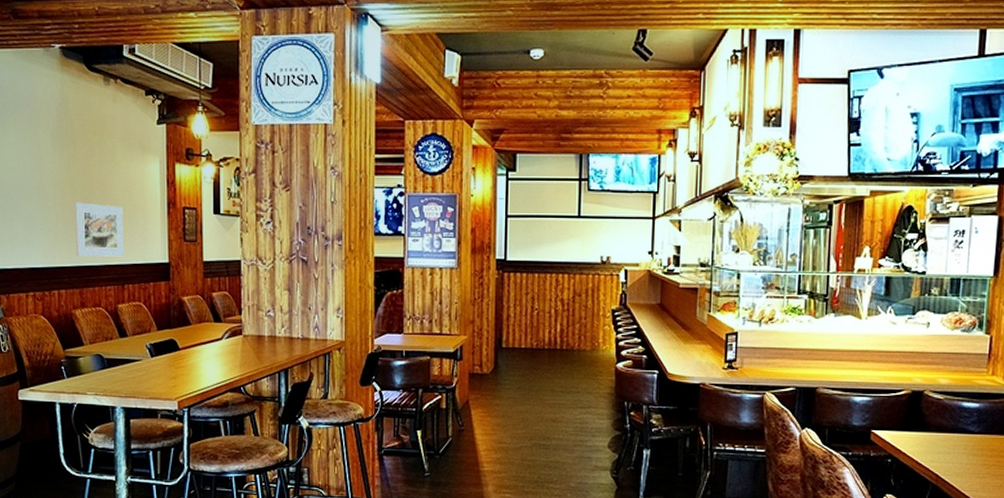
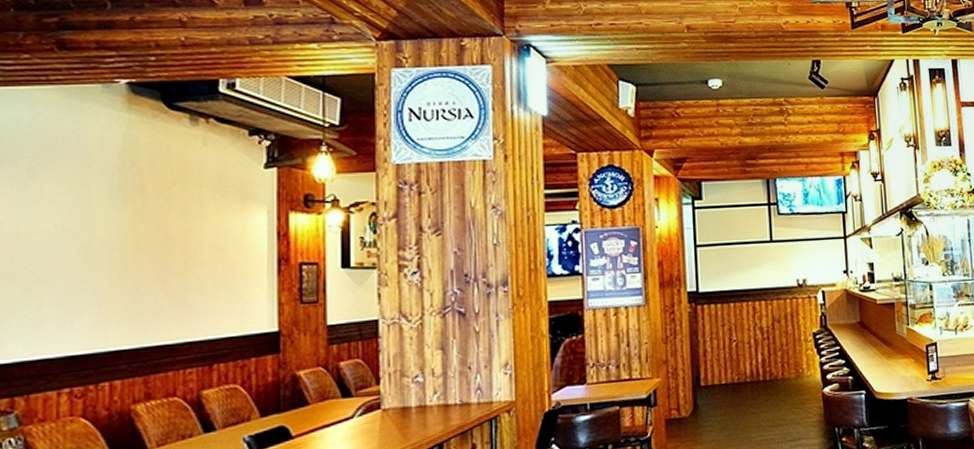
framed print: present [74,202,124,257] -> none [140,266,213,335]

